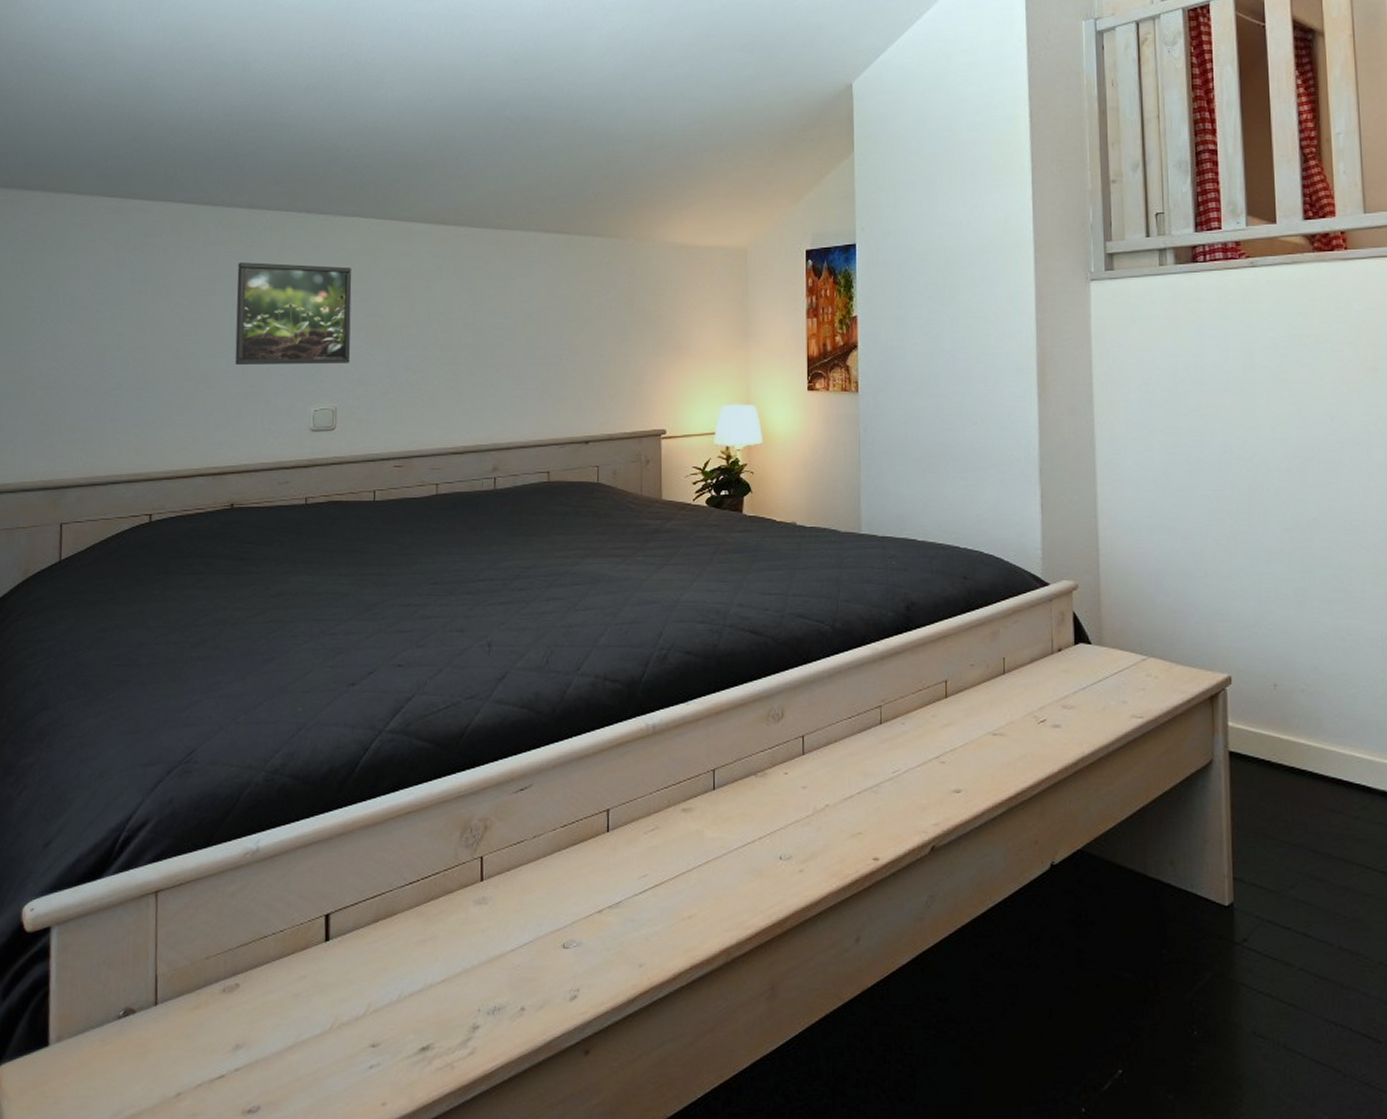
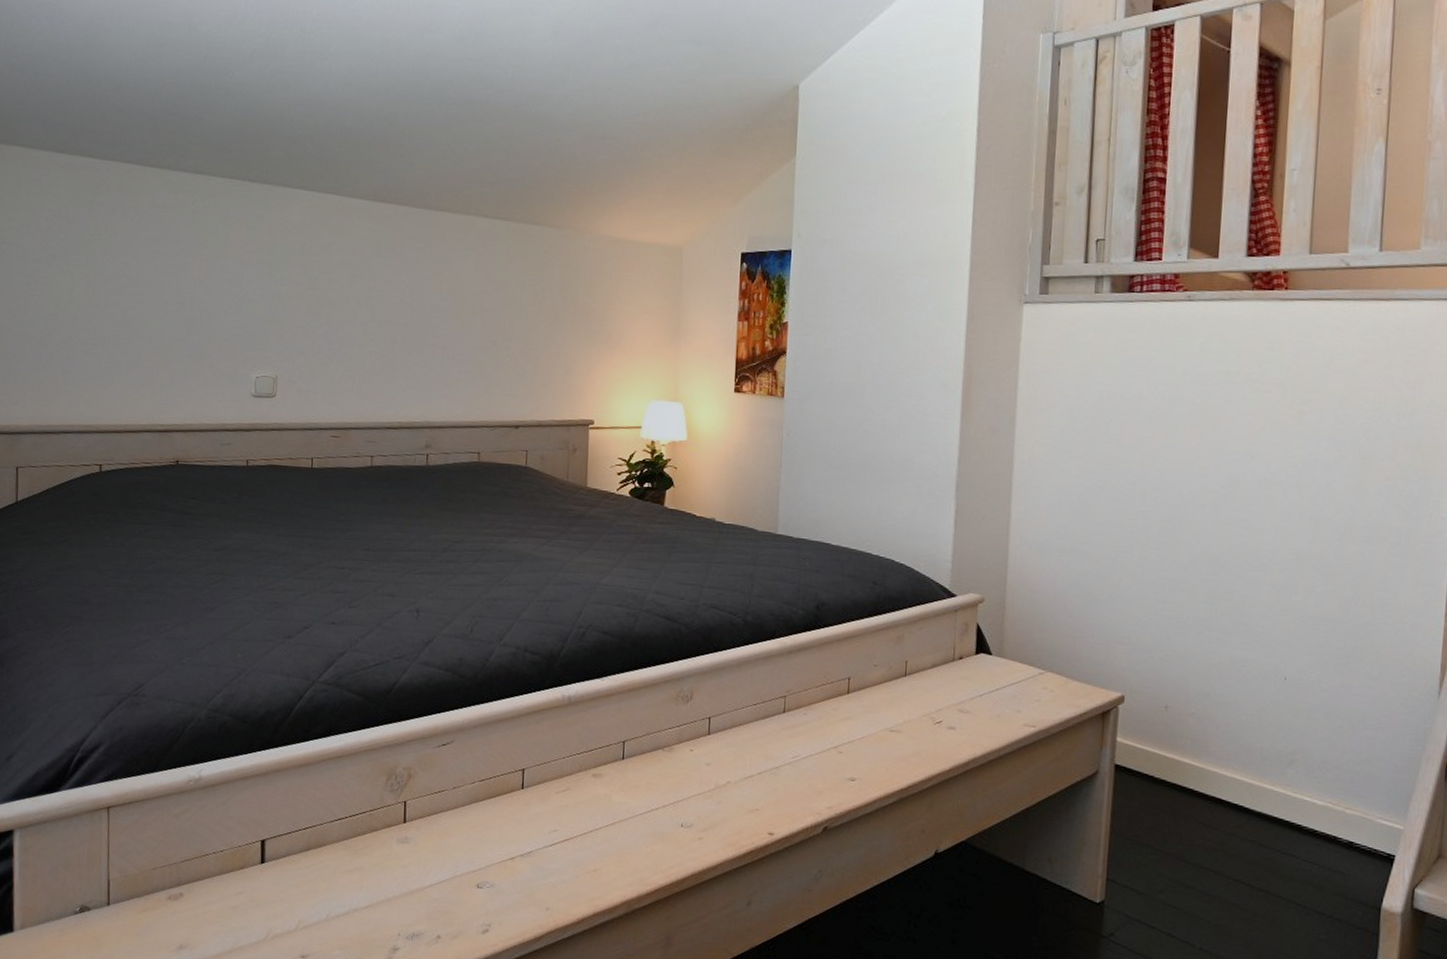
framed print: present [234,262,352,364] -> none [180,227,294,334]

